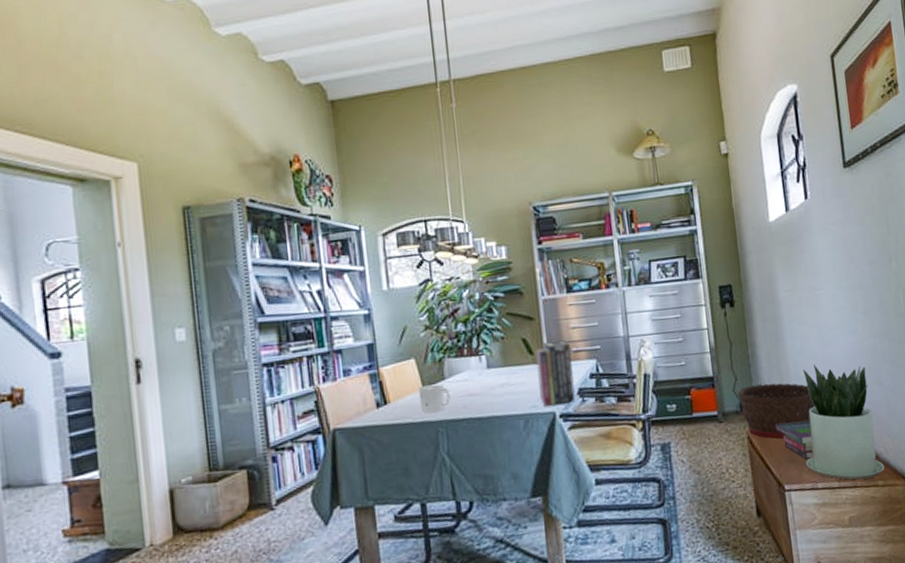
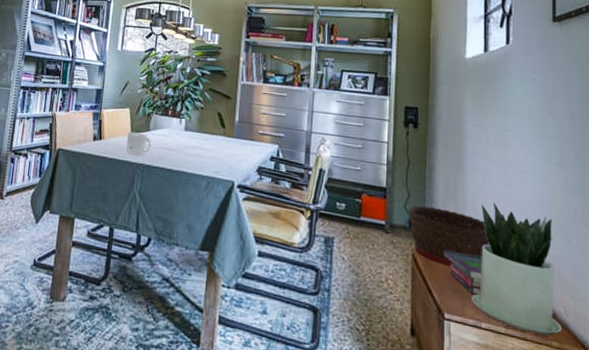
books: present [535,341,576,406] -> none [224,121,258,178]

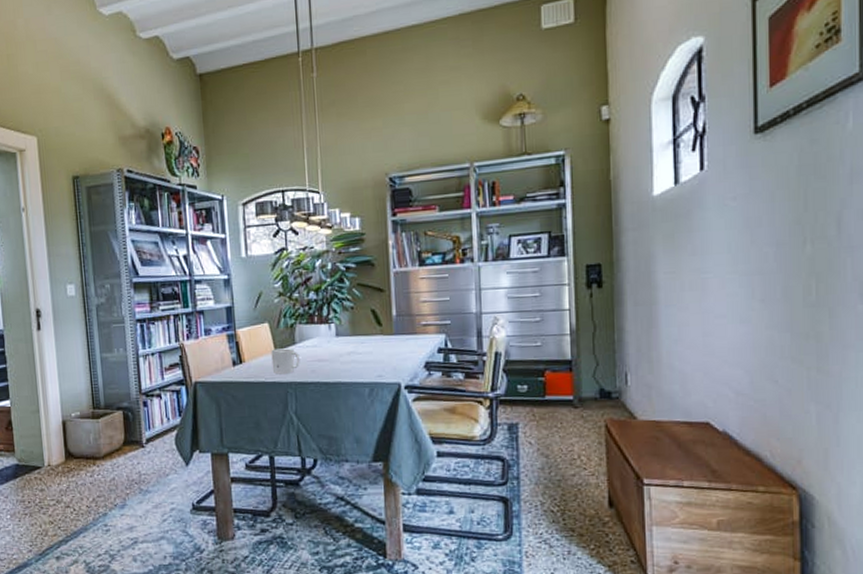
basket: present [409,205,491,266] -> none [598,371,690,431]
books: present [443,250,482,296] -> none [639,414,682,455]
planter: present [471,202,561,336] -> none [670,354,768,482]

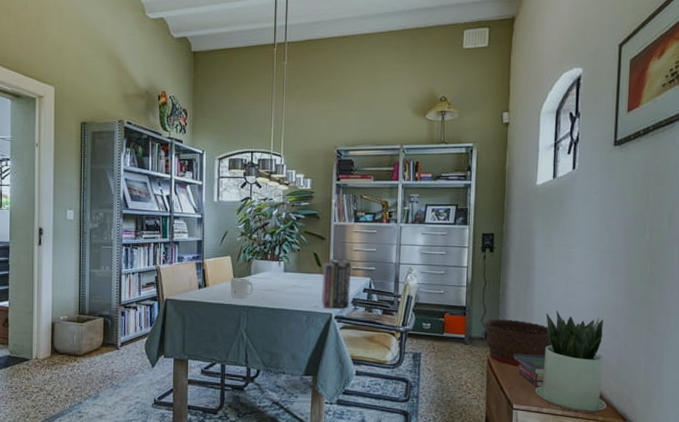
books: none [384,314,422,377] -> present [322,259,351,310]
basket: none [598,371,690,431] -> present [485,319,553,366]
books: none [639,414,682,455] -> present [513,354,545,387]
planter: none [670,354,768,482] -> present [535,310,606,413]

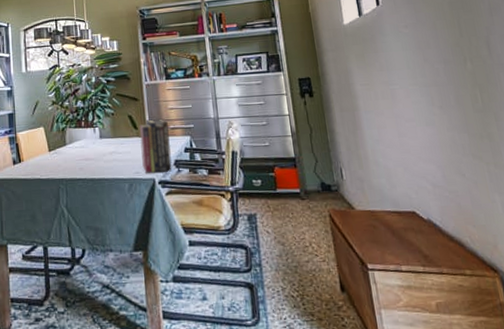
mug: present [230,278,254,299] -> none [45,149,70,172]
basket: present [485,319,553,366] -> none [318,167,396,220]
books: present [513,354,545,387] -> none [356,204,396,242]
planter: present [535,310,606,413] -> none [382,152,471,267]

